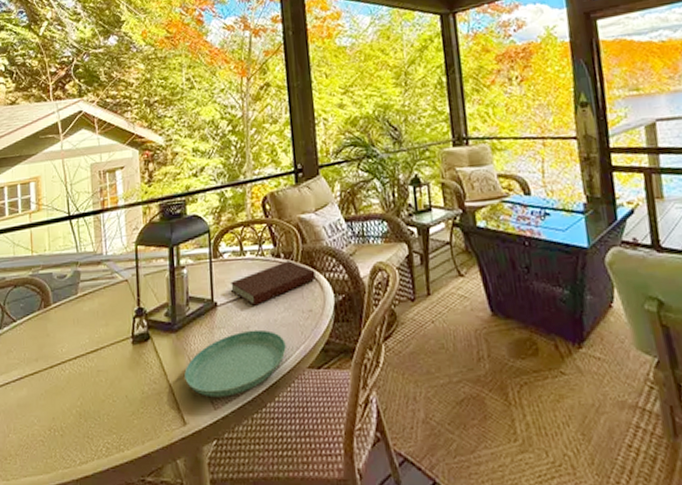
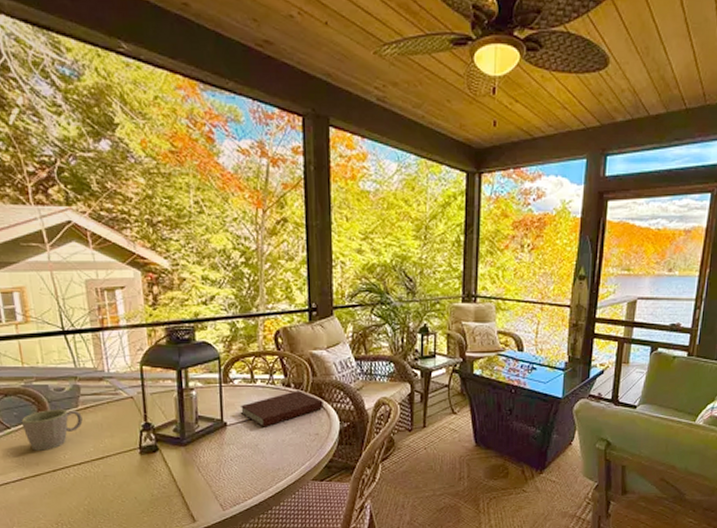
mug: none [26,298,81,345] -> present [21,410,83,451]
saucer: present [184,329,286,398] -> none [194,447,292,501]

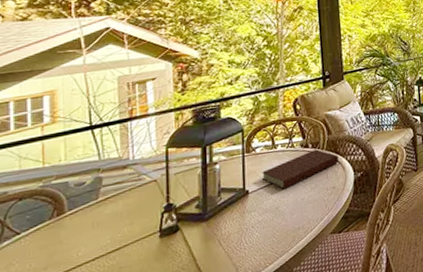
mug: present [21,410,83,451] -> none [33,203,102,254]

